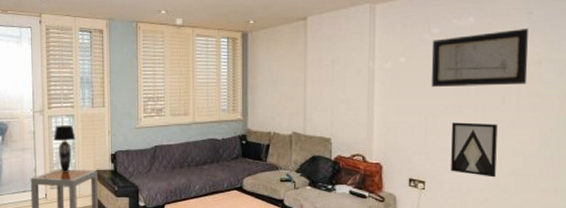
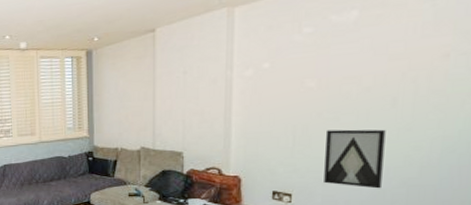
wall art: present [431,29,528,88] -> none [300,17,432,94]

